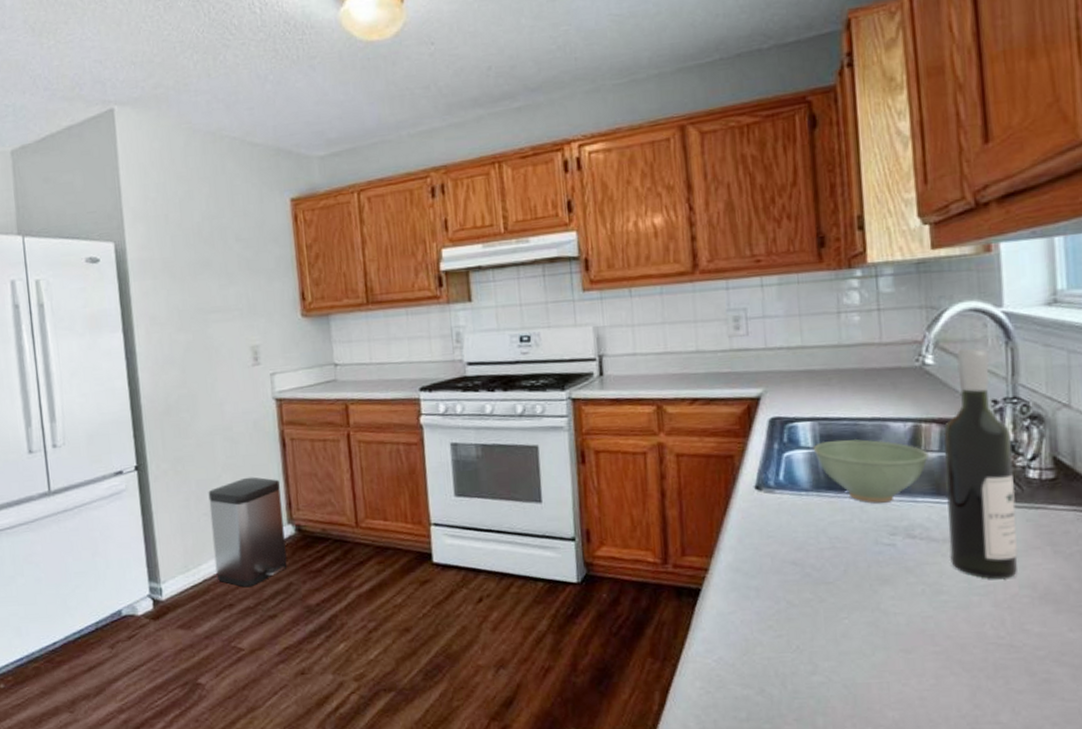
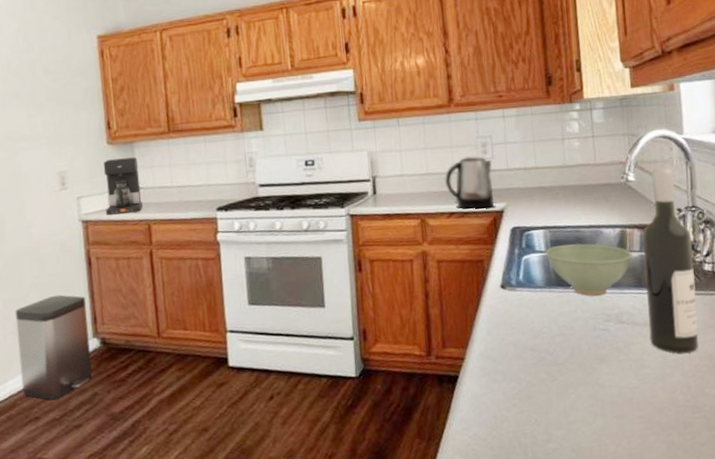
coffee maker: none [297,331,341,395] -> present [103,157,144,216]
kettle: none [686,332,749,396] -> present [444,156,495,210]

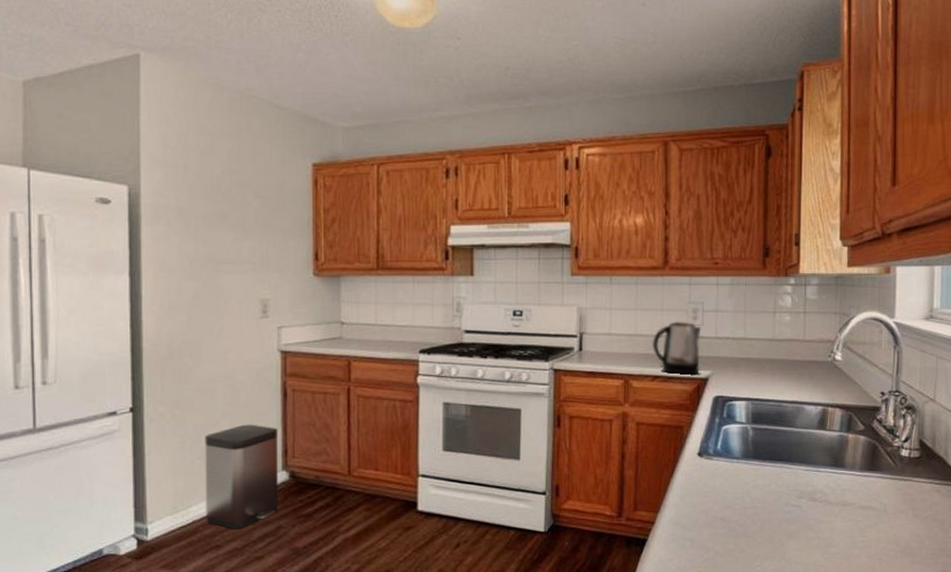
coffee maker: present [103,157,144,216] -> none [306,291,345,349]
bowl: present [545,243,633,296] -> none [745,417,832,471]
bottle: present [643,167,699,353] -> none [840,349,892,535]

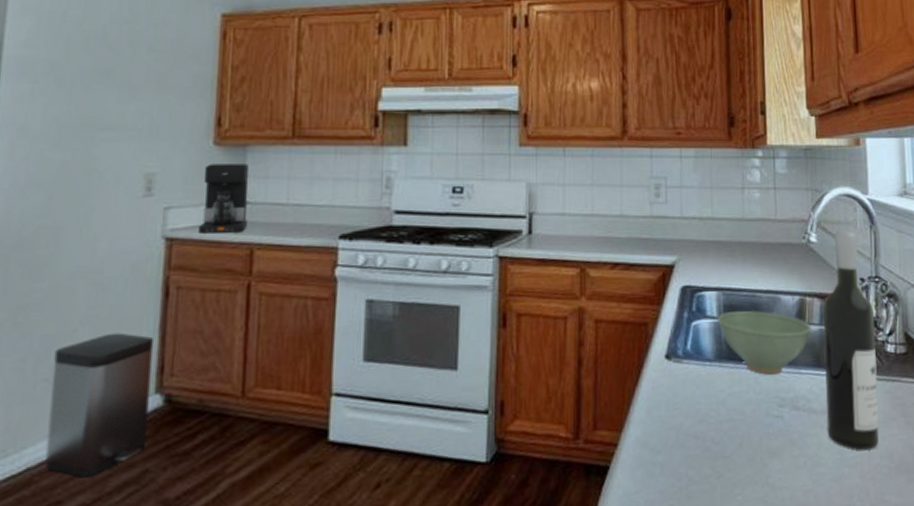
coffee maker: none [306,291,345,349] -> present [199,164,250,235]
kettle: present [651,321,702,376] -> none [610,199,665,262]
bowl: none [745,417,832,471] -> present [717,310,812,375]
bottle: none [840,349,892,535] -> present [823,229,880,450]

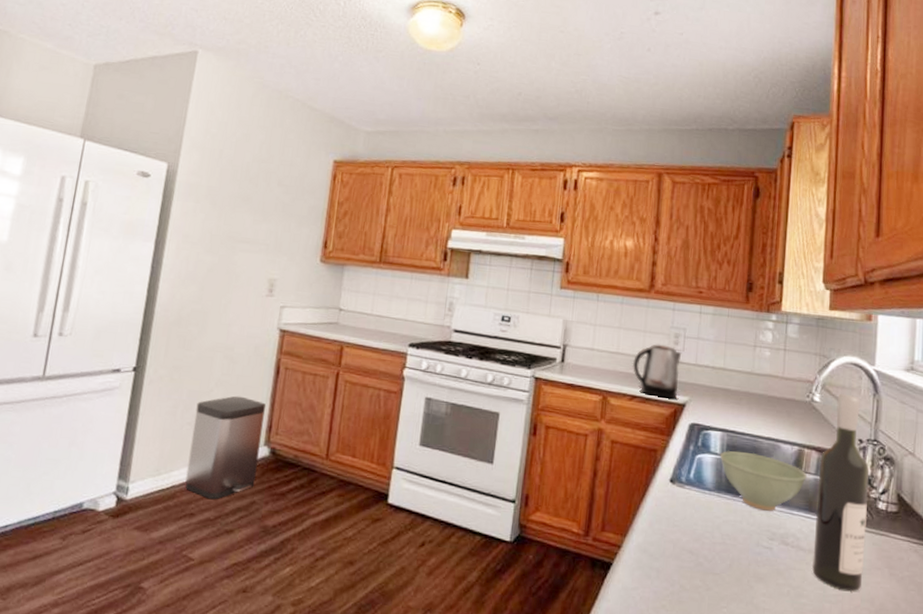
coffee maker: present [199,164,250,235] -> none [304,276,345,333]
kettle: none [610,199,665,262] -> present [632,344,682,400]

